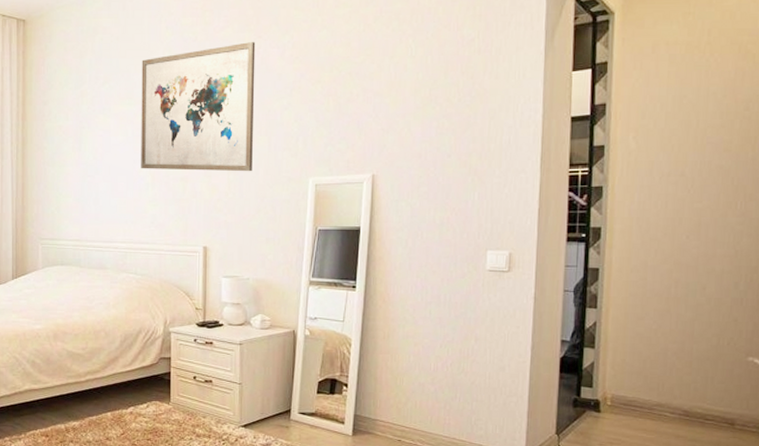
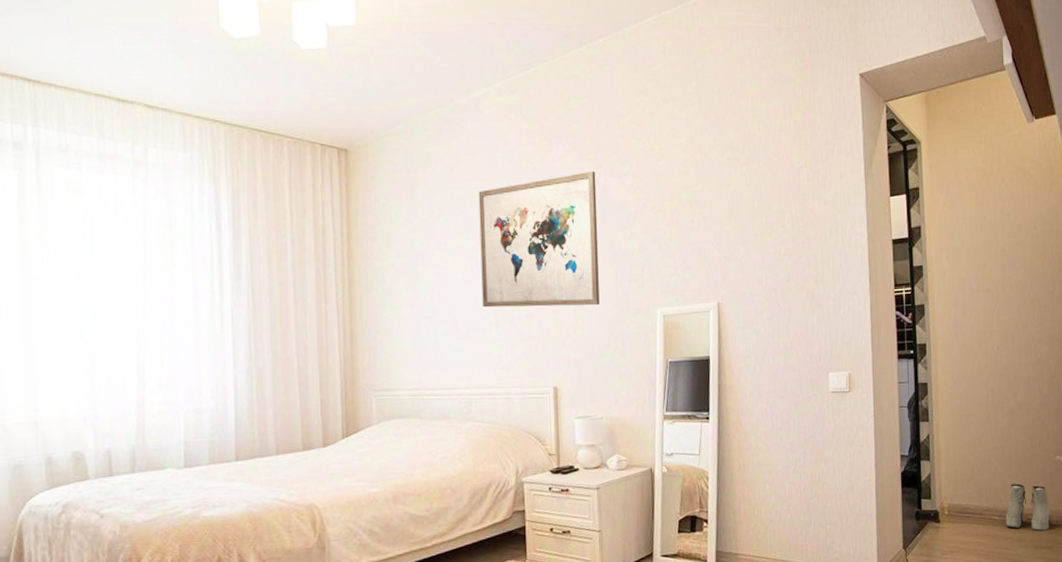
boots: none [678,381,734,434] -> present [1005,483,1050,532]

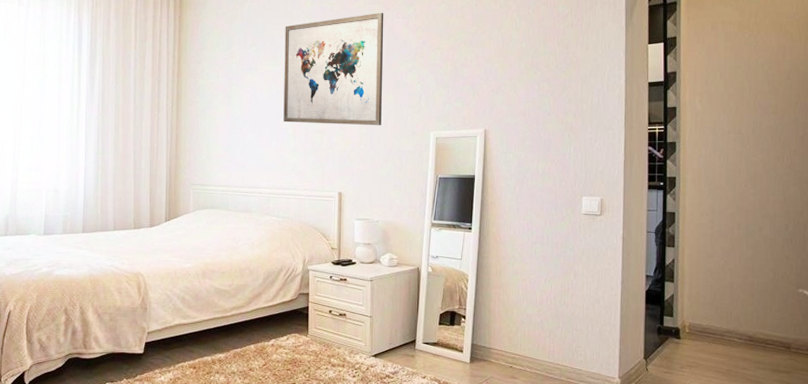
boots: present [1005,483,1050,532] -> none [745,310,789,357]

